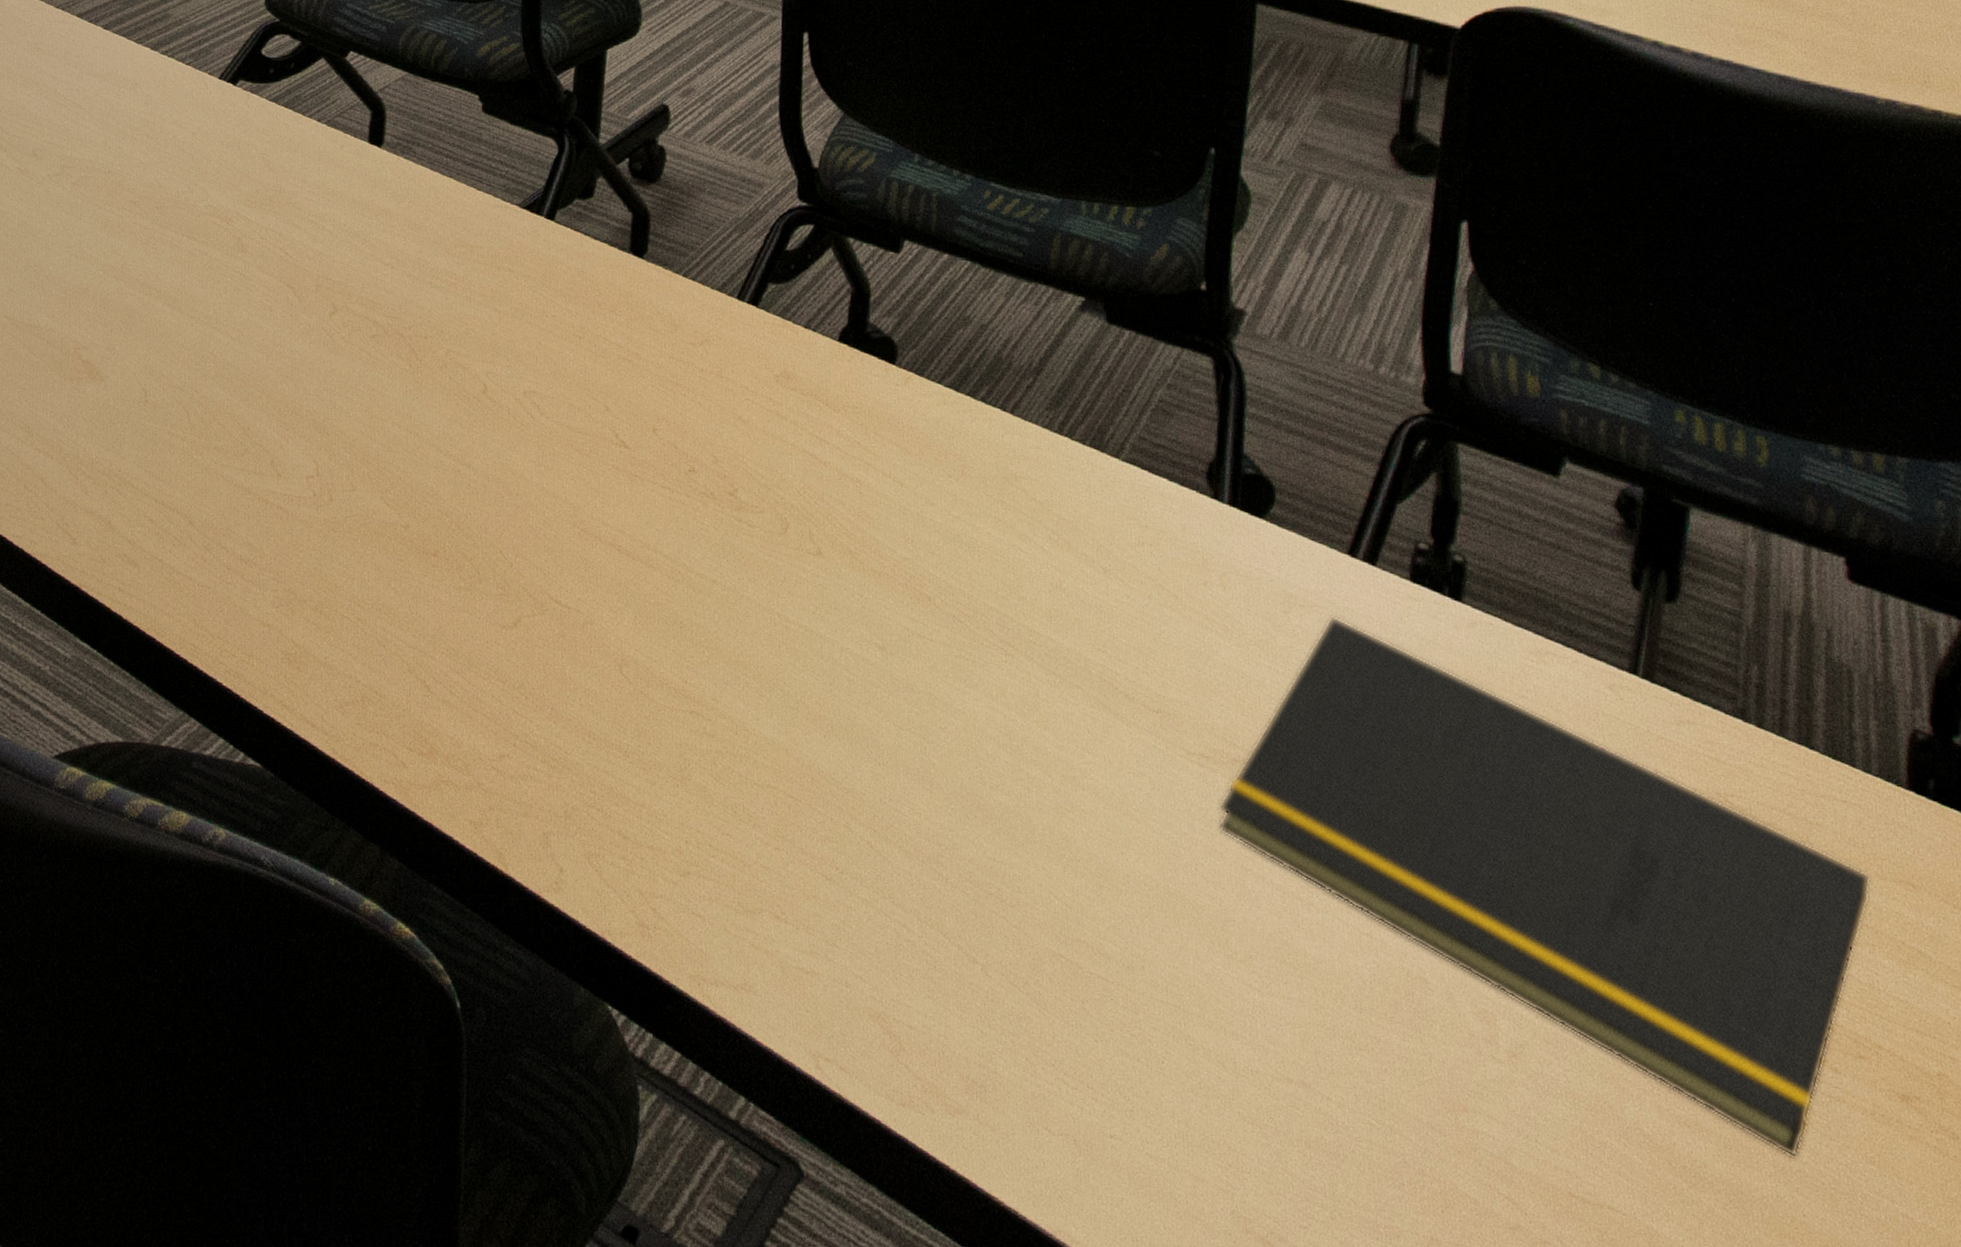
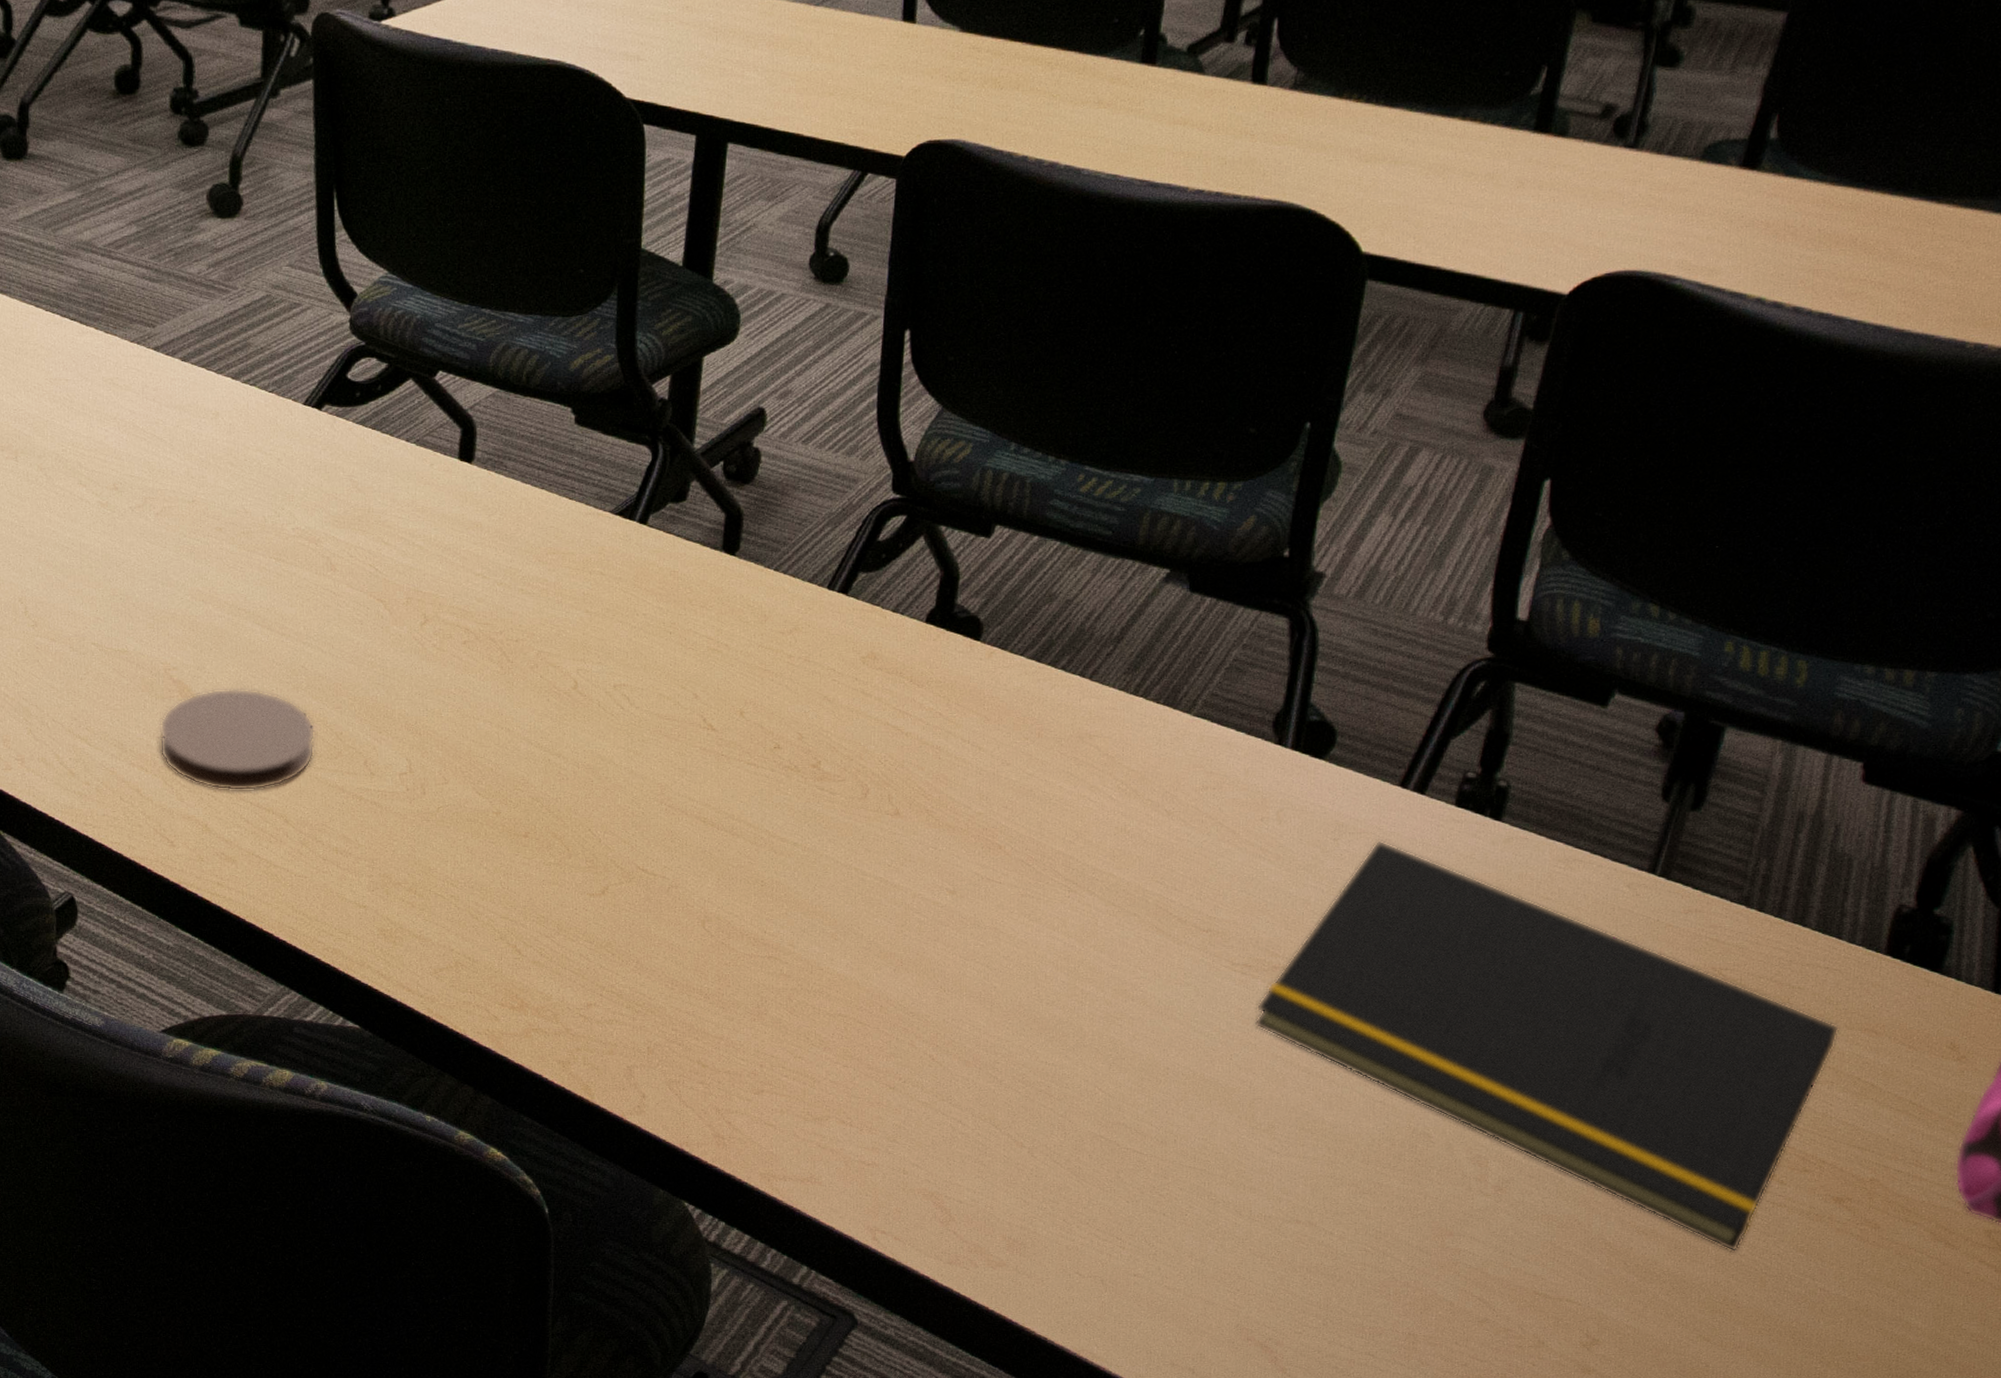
coaster: none [66,372,223,487] -> present [159,689,316,791]

